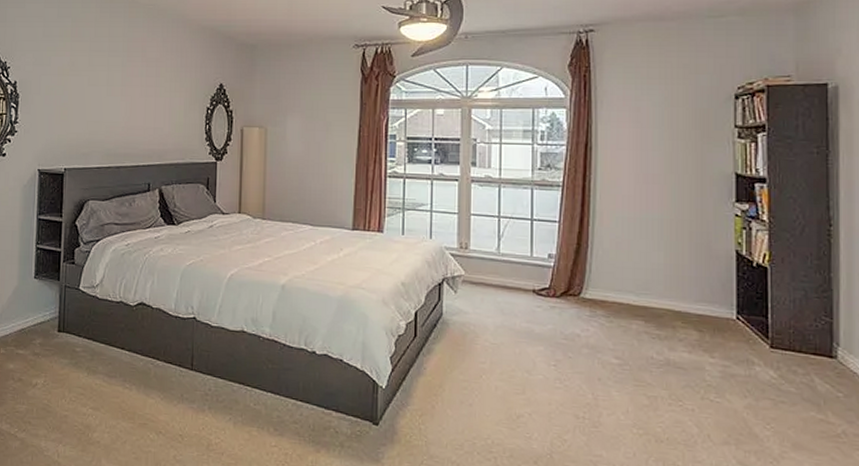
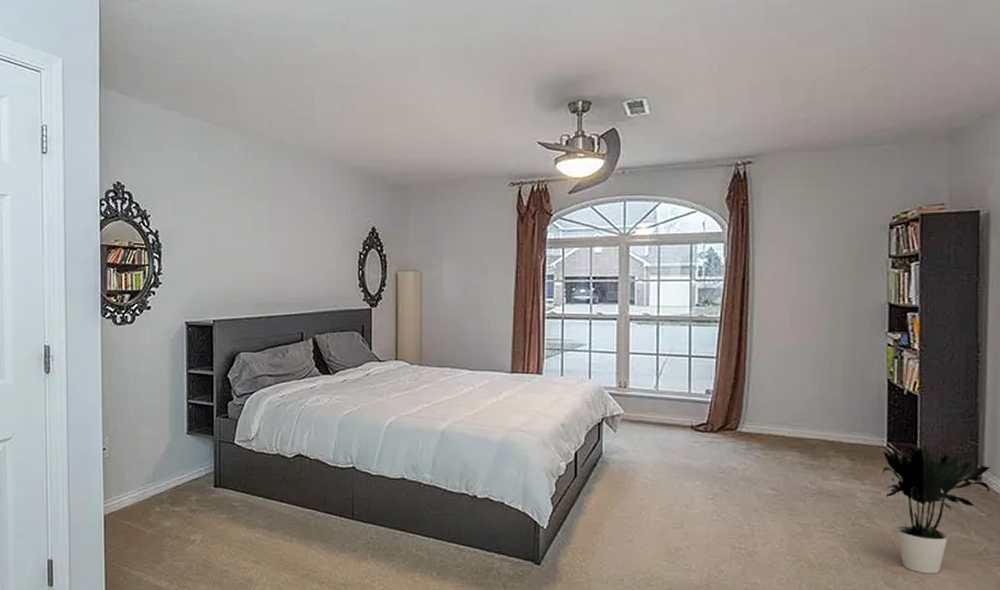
potted plant: none [731,317,848,456] -> present [881,444,991,574]

